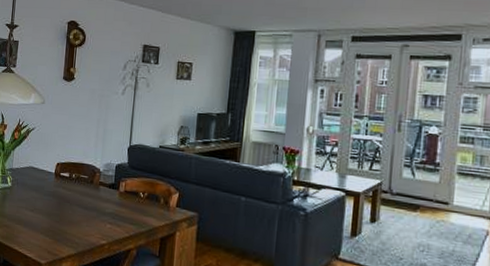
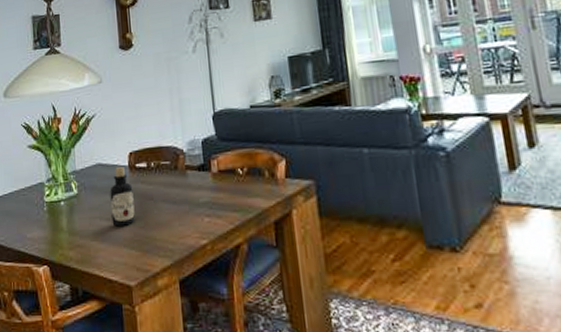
bottle: none [34,172,55,218] -> present [110,167,135,226]

